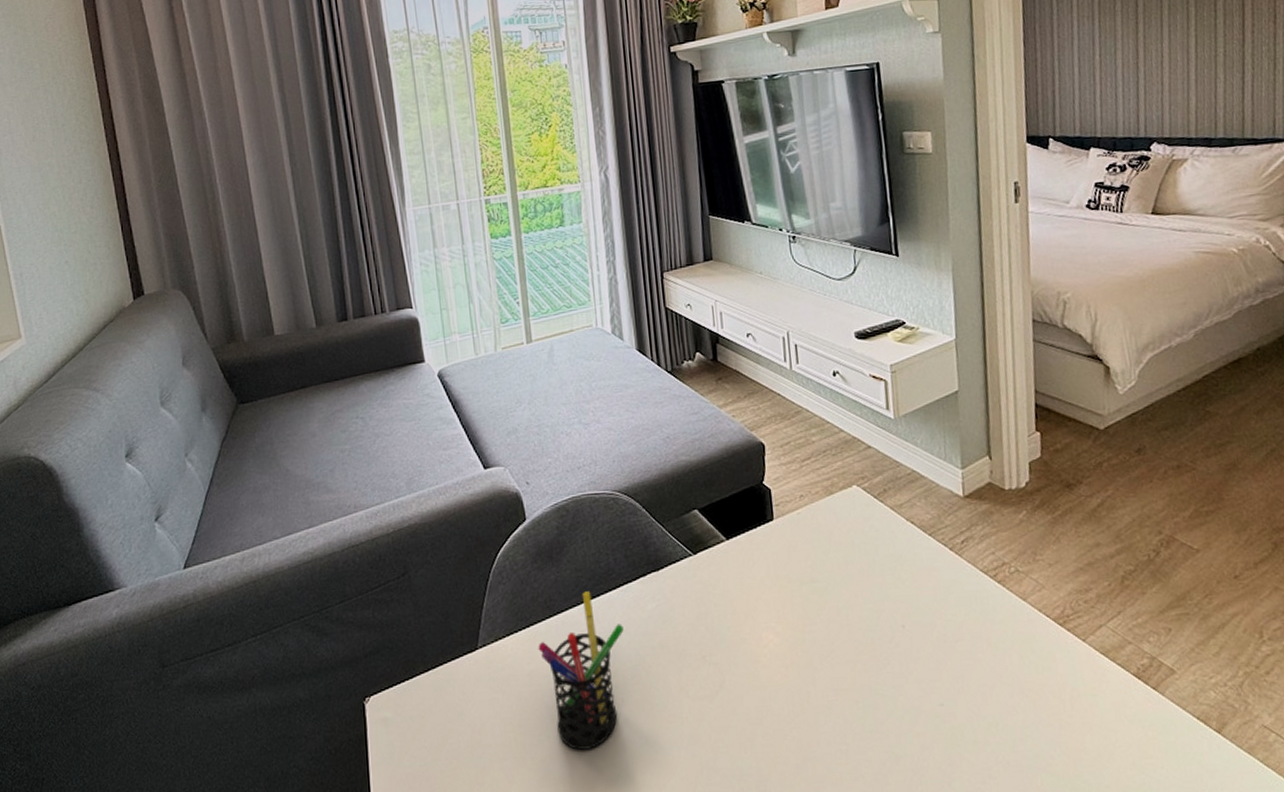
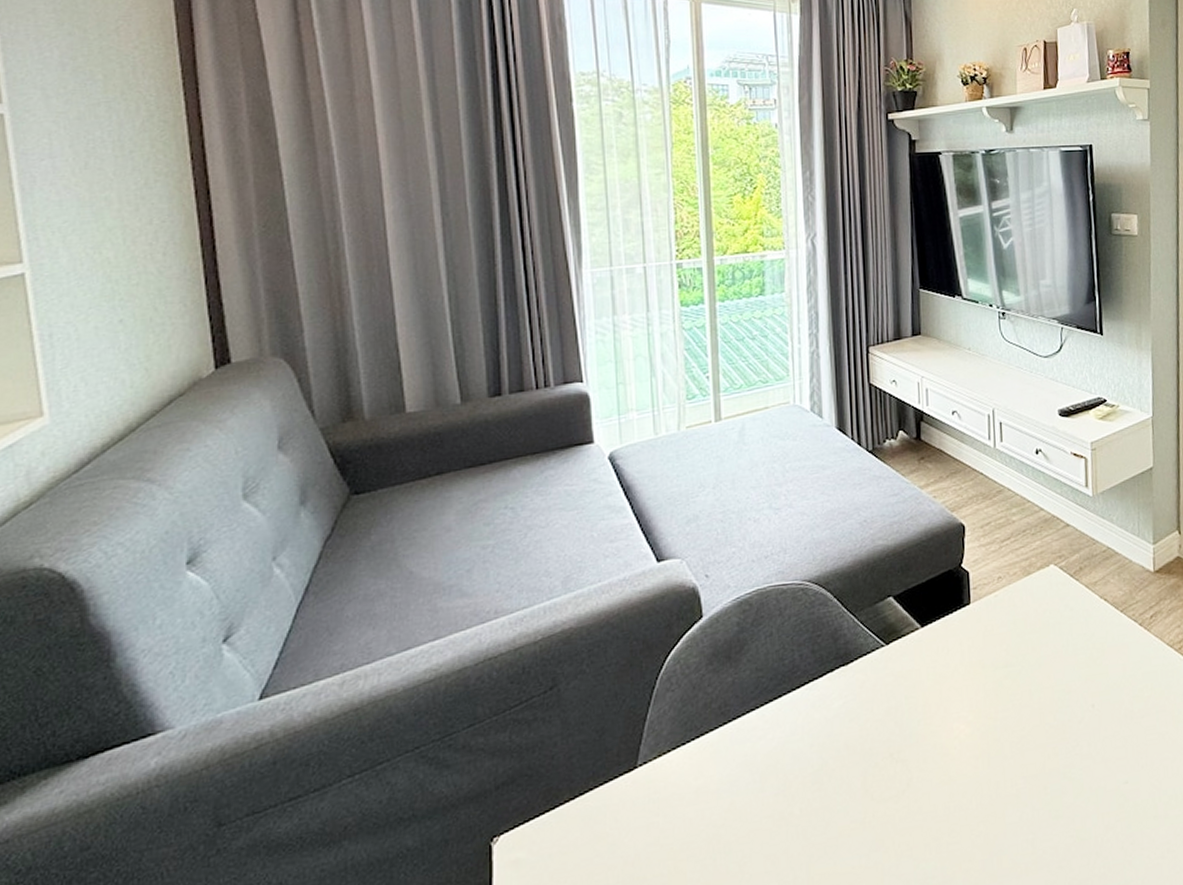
pen holder: present [538,591,624,750] -> none [708,692,806,872]

